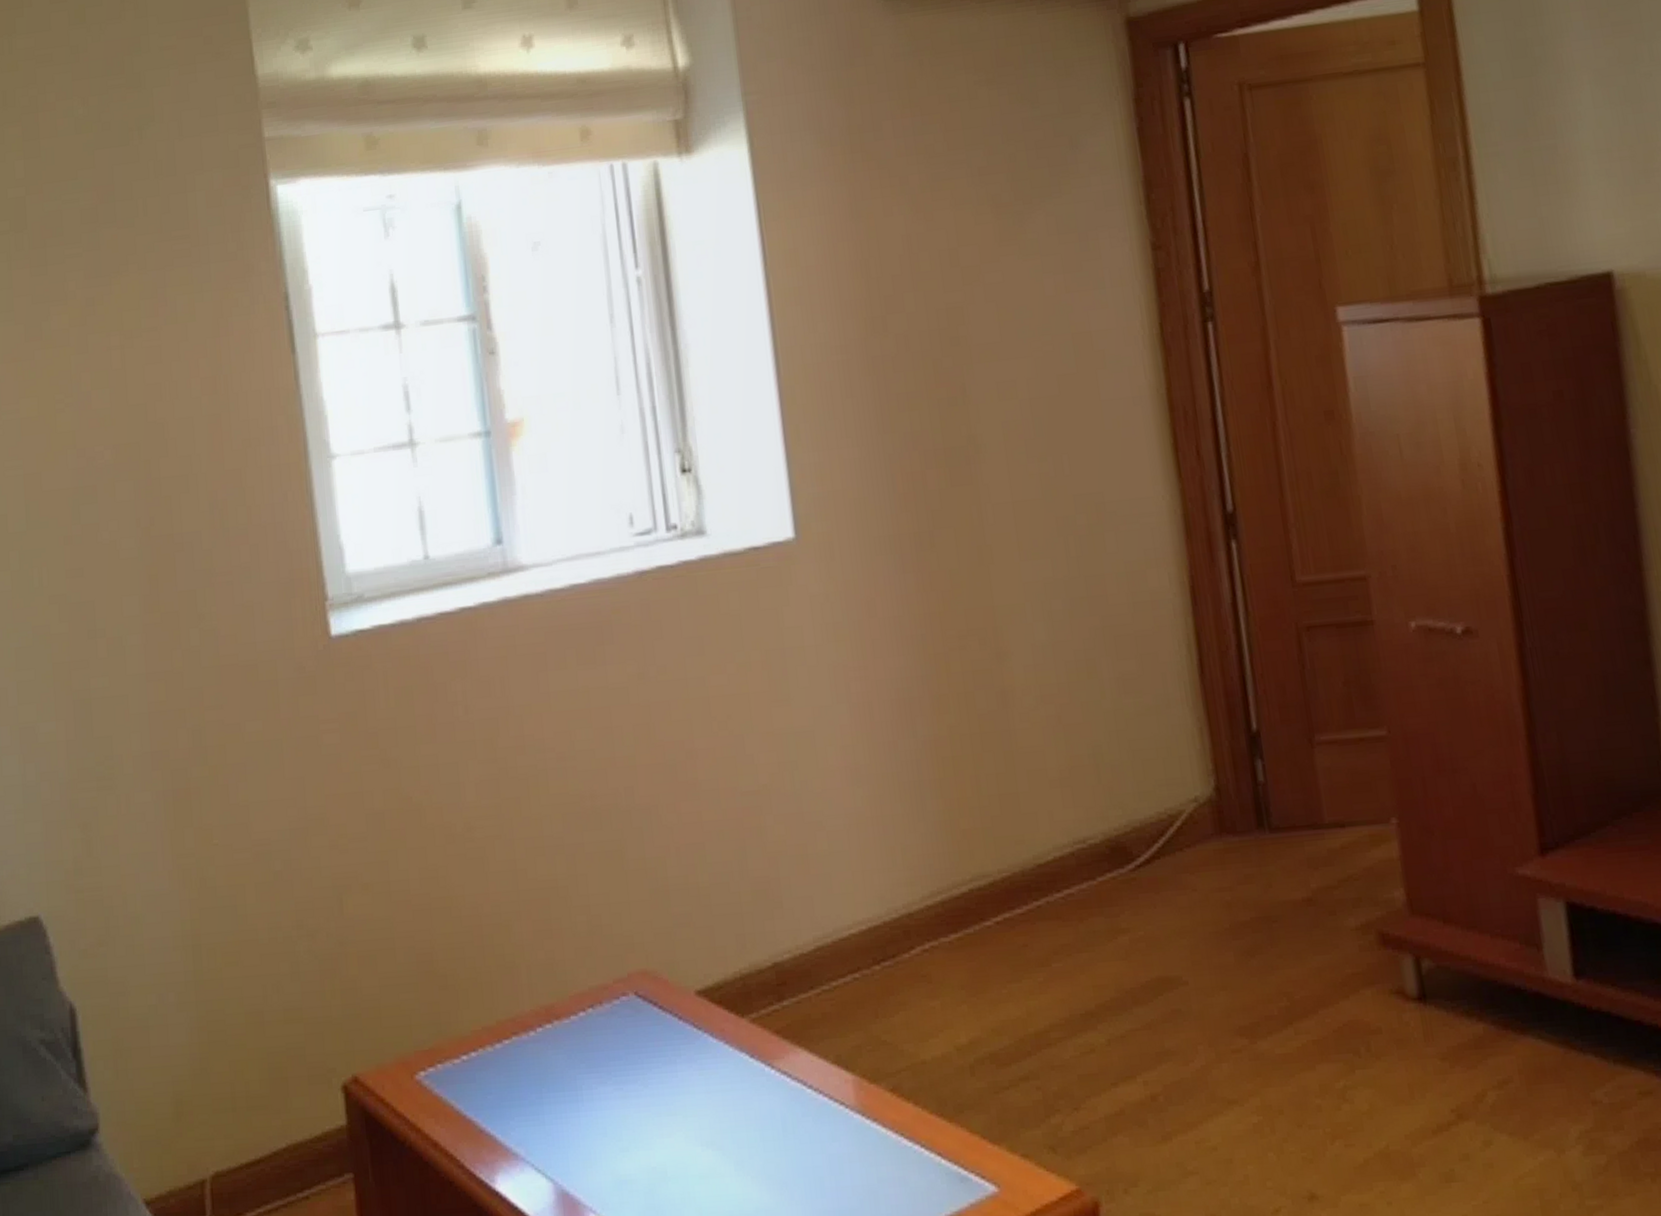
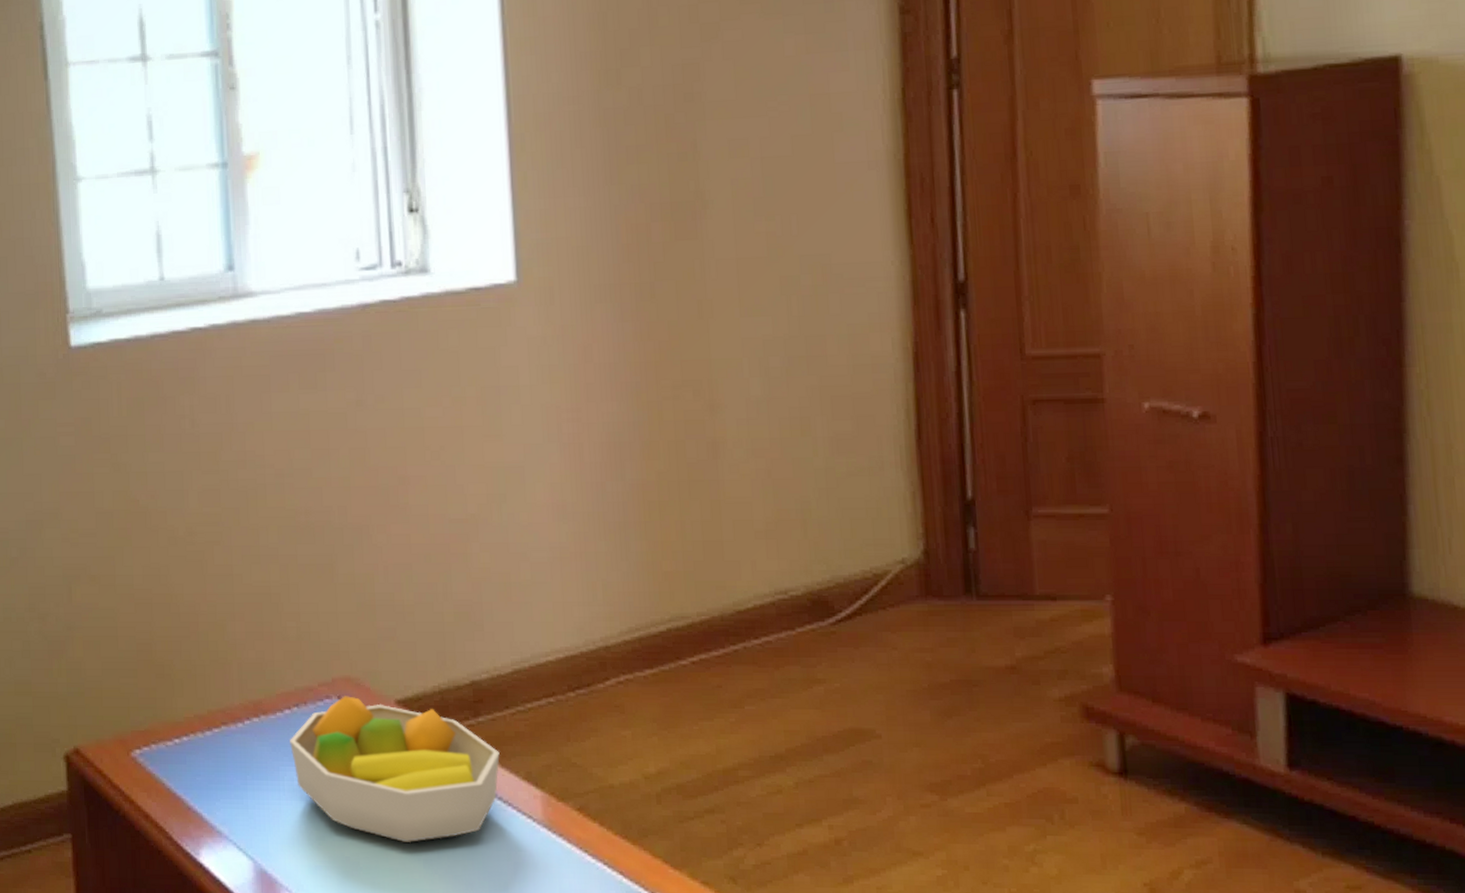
fruit bowl: none [586,991,808,1145] -> present [290,696,500,842]

